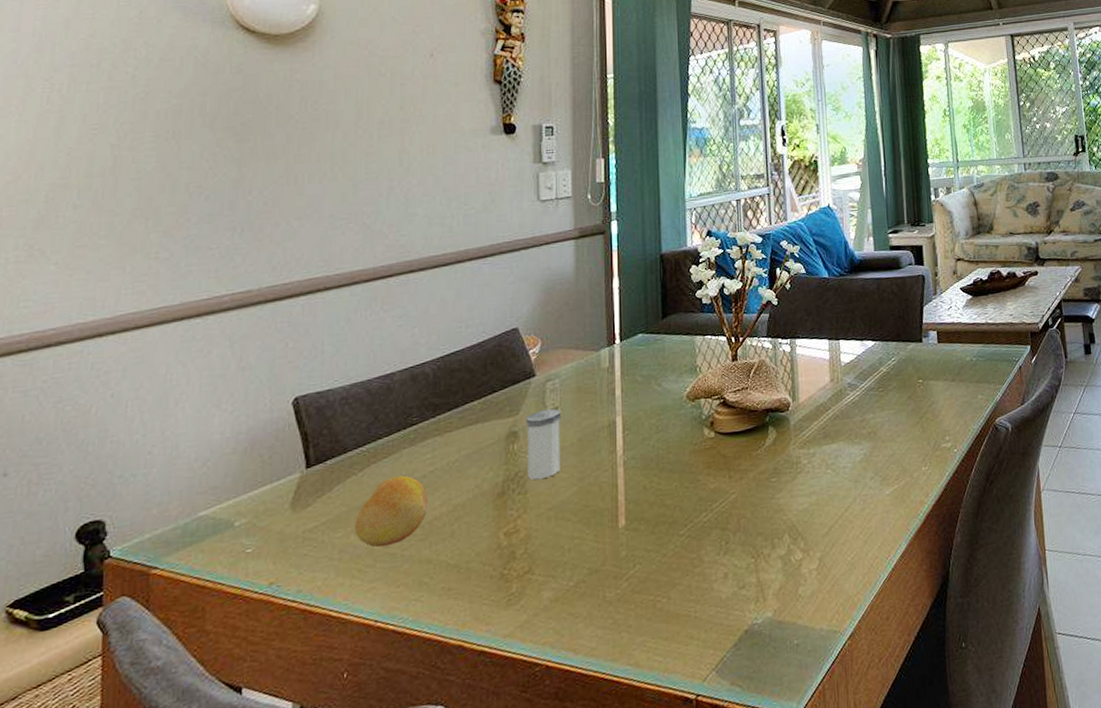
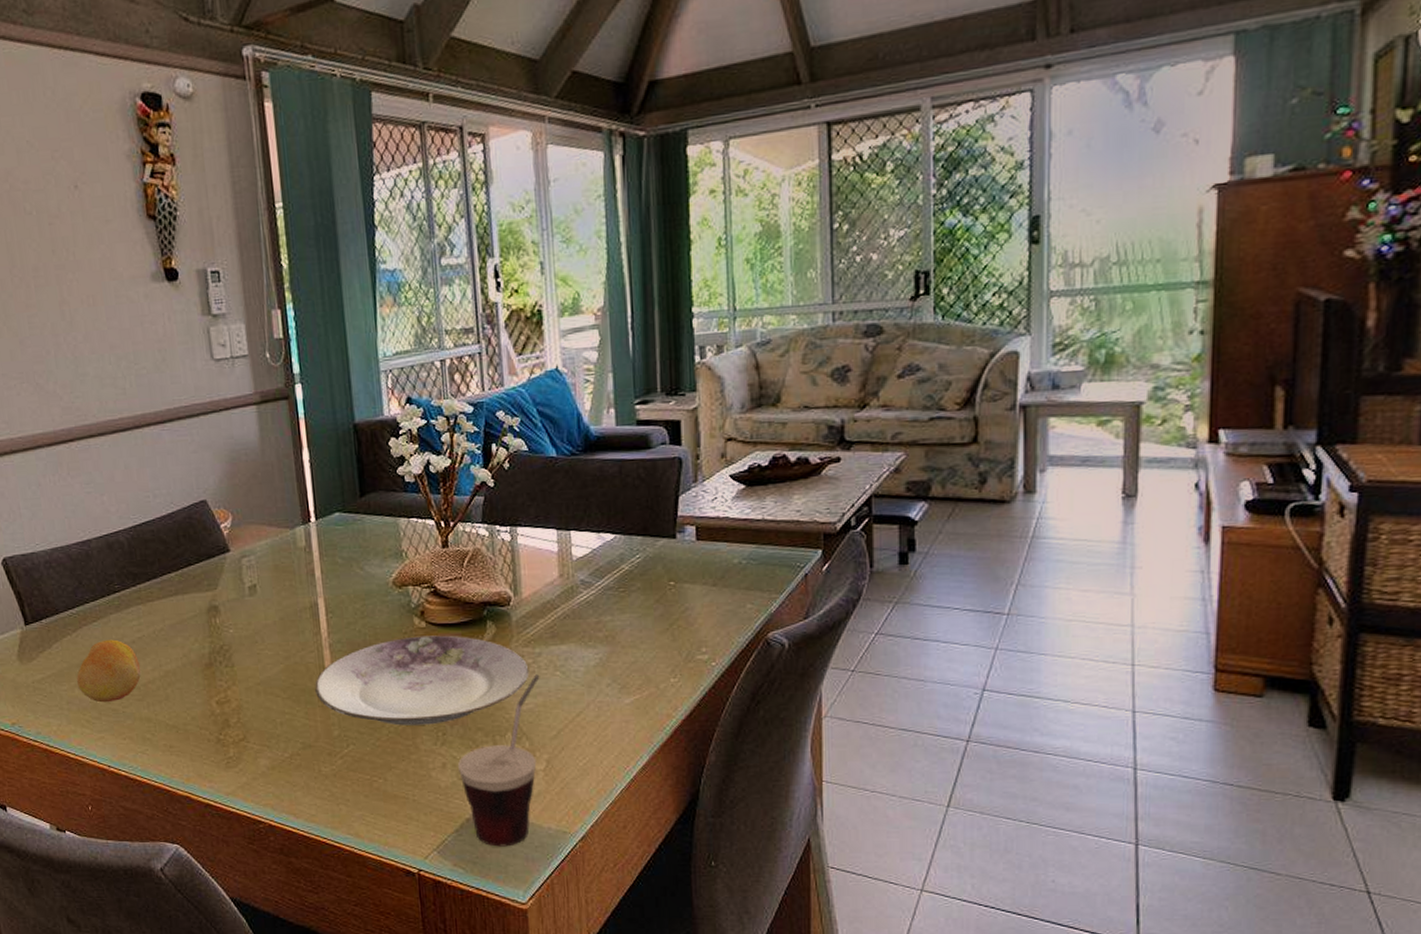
salt shaker: present [525,408,561,480] -> none [224,585,265,655]
plate: none [606,443,805,539] -> present [315,635,529,726]
cup: none [738,474,814,657] -> present [457,674,540,847]

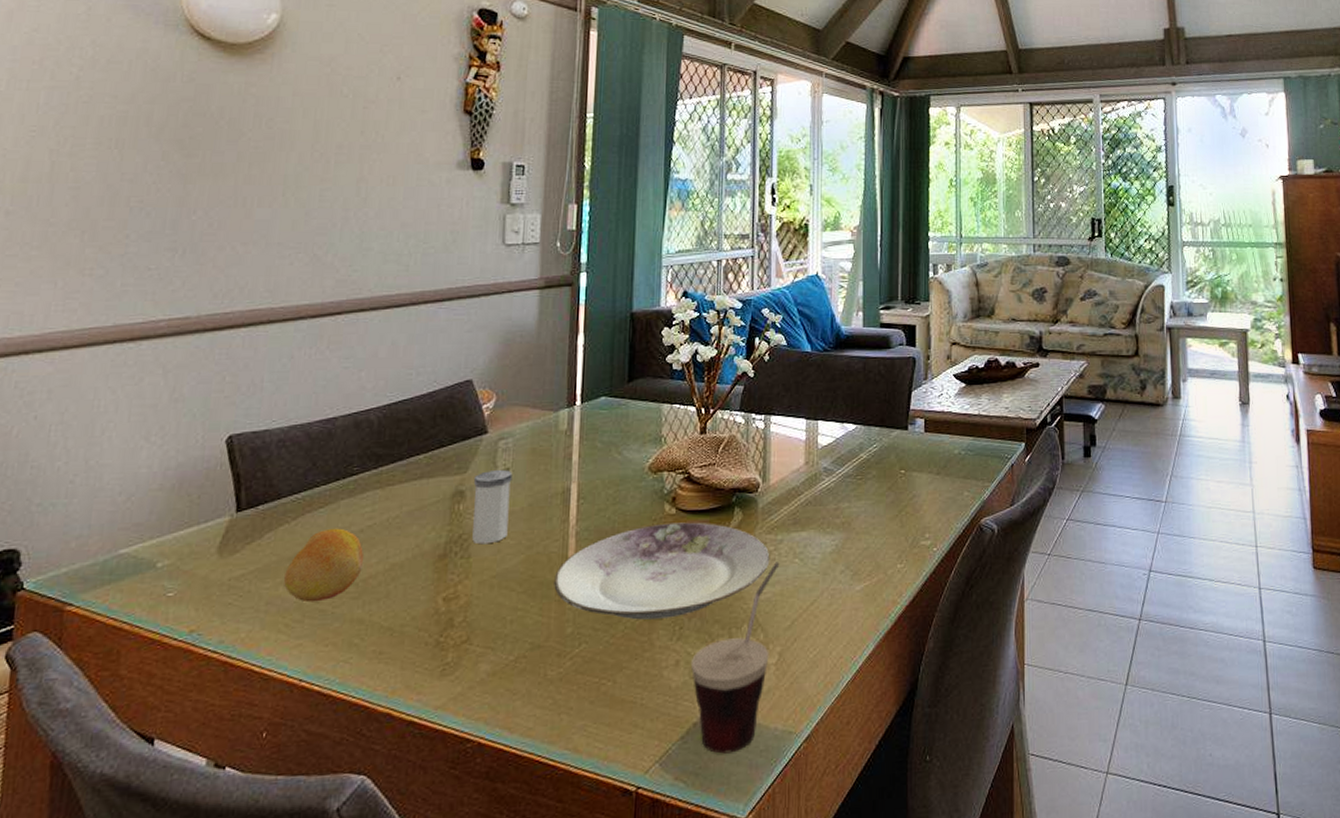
salt shaker: none [224,585,265,655] -> present [472,469,513,545]

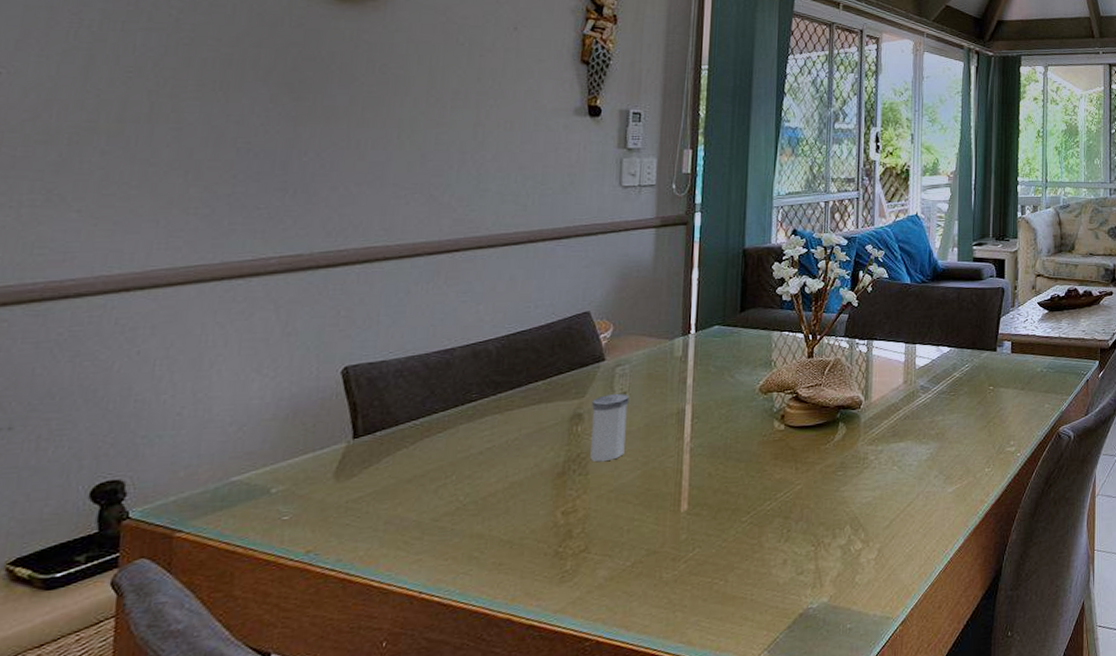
fruit: present [283,528,364,603] -> none [402,451,483,521]
plate: present [554,522,770,620] -> none [669,436,871,525]
cup: present [690,562,780,754] -> none [797,469,880,640]

